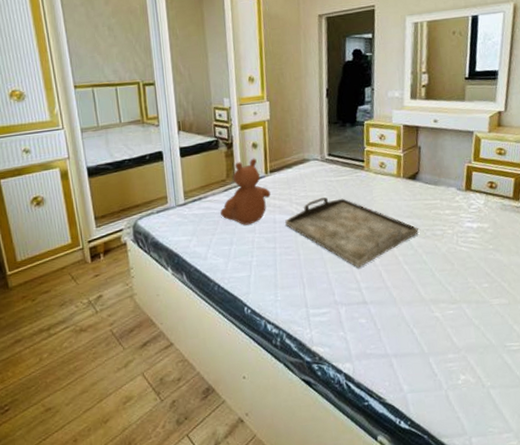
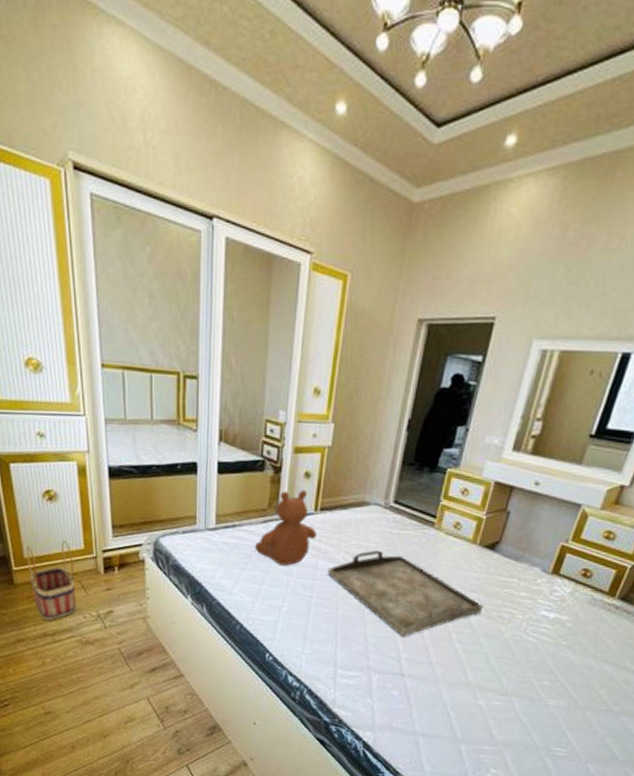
basket: none [18,238,69,317] -> present [26,540,76,621]

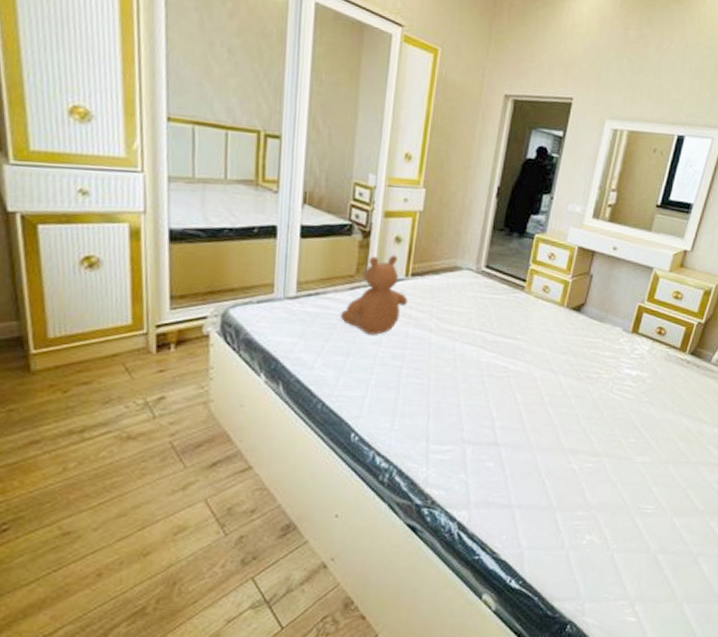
basket: present [26,540,76,621] -> none [51,314,117,414]
serving tray: present [328,550,483,637] -> none [419,315,572,404]

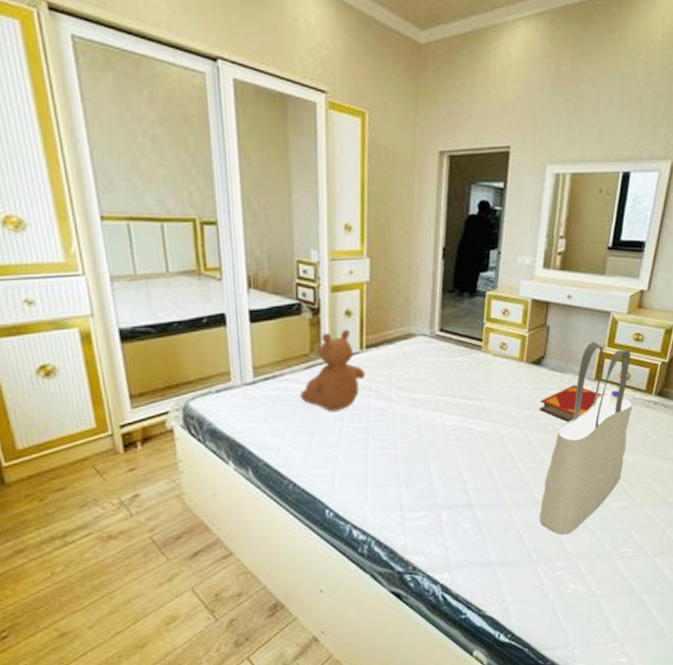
tote bag: none [563,295,669,484] -> present [539,341,633,535]
hardback book: none [574,335,638,371] -> present [539,385,603,422]

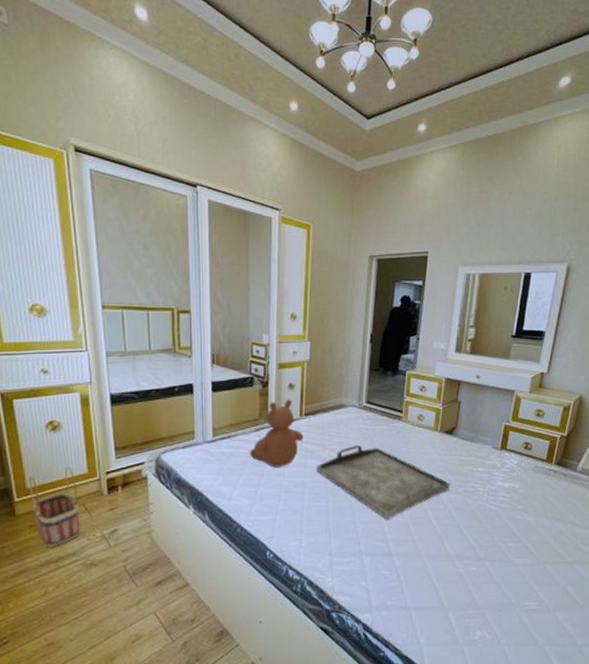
basket: none [18,420,92,521] -> present [28,466,80,548]
serving tray: none [382,380,538,466] -> present [316,445,450,519]
tote bag: present [539,341,633,535] -> none [450,416,535,586]
hardback book: present [539,385,603,422] -> none [451,453,508,485]

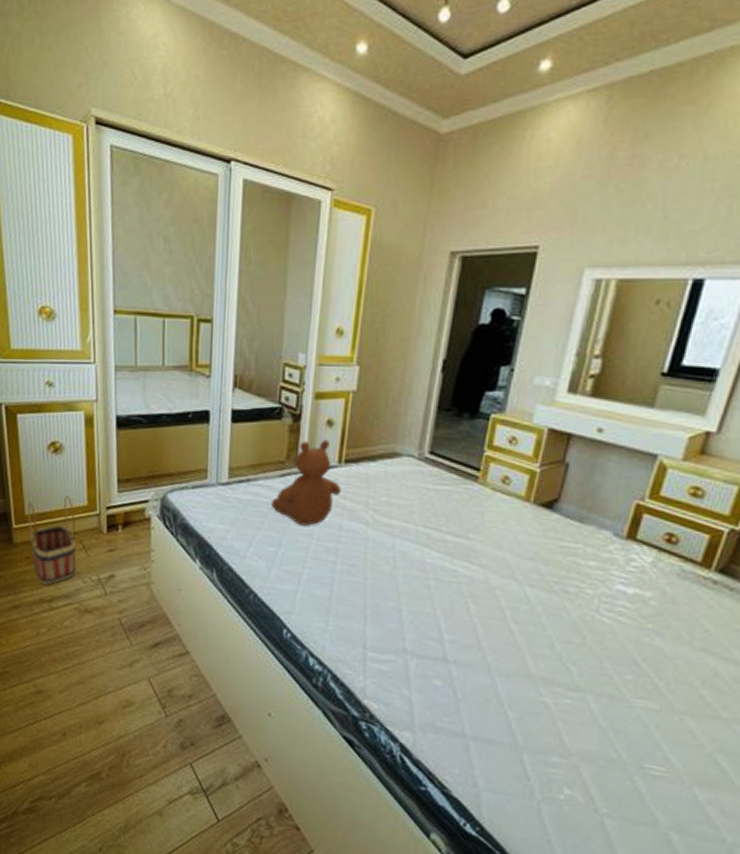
serving tray: present [316,445,450,519] -> none [354,508,542,613]

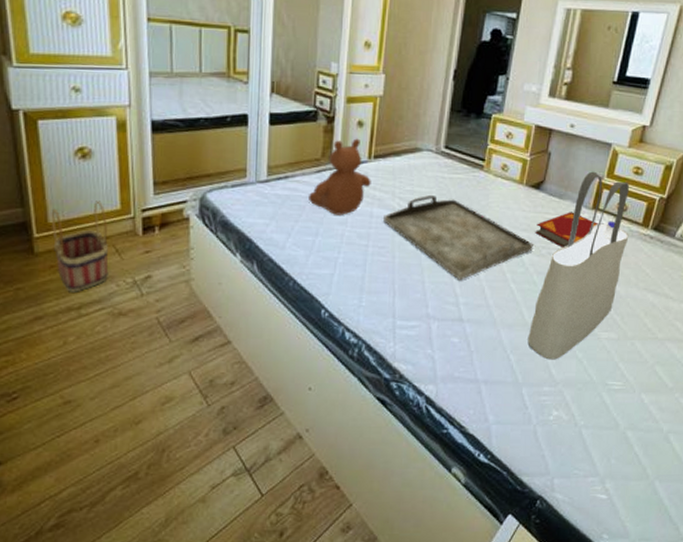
serving tray: none [354,508,542,613] -> present [383,194,533,280]
tote bag: none [531,489,682,725] -> present [527,171,629,360]
hardback book: none [545,540,636,585] -> present [535,212,599,247]

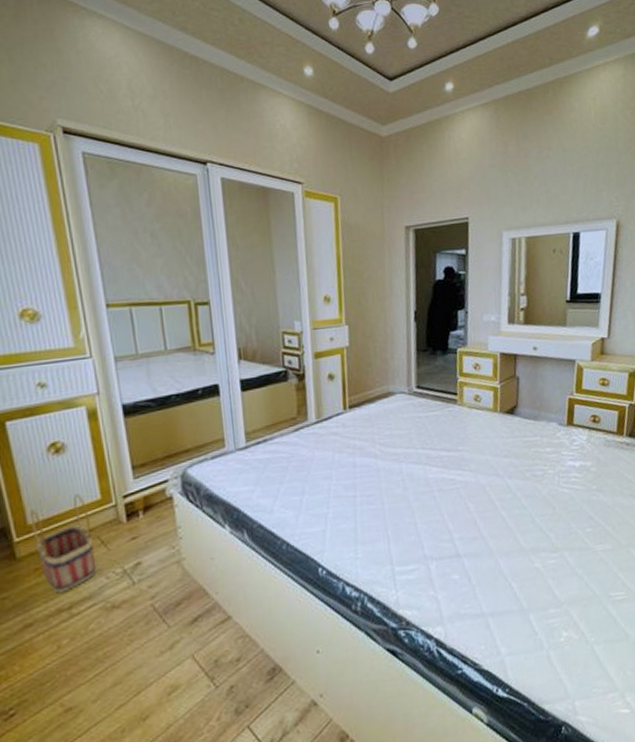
teddy bear: present [309,138,371,215] -> none [290,391,350,471]
serving tray: present [383,194,533,280] -> none [367,435,517,517]
tote bag: present [527,171,629,360] -> none [526,389,607,581]
hardback book: present [535,212,599,247] -> none [516,431,576,468]

